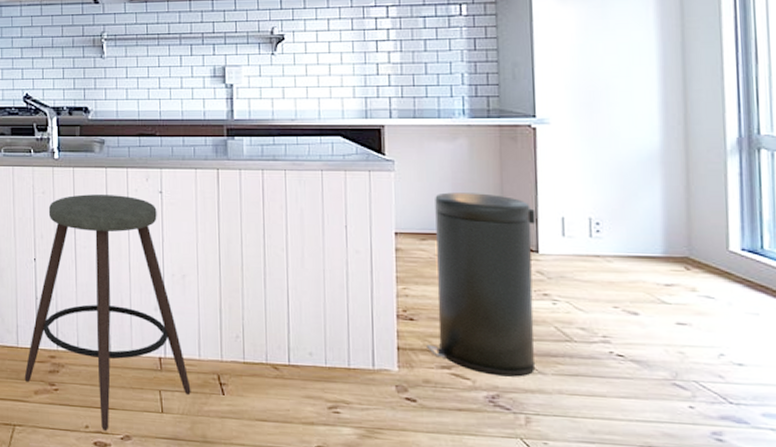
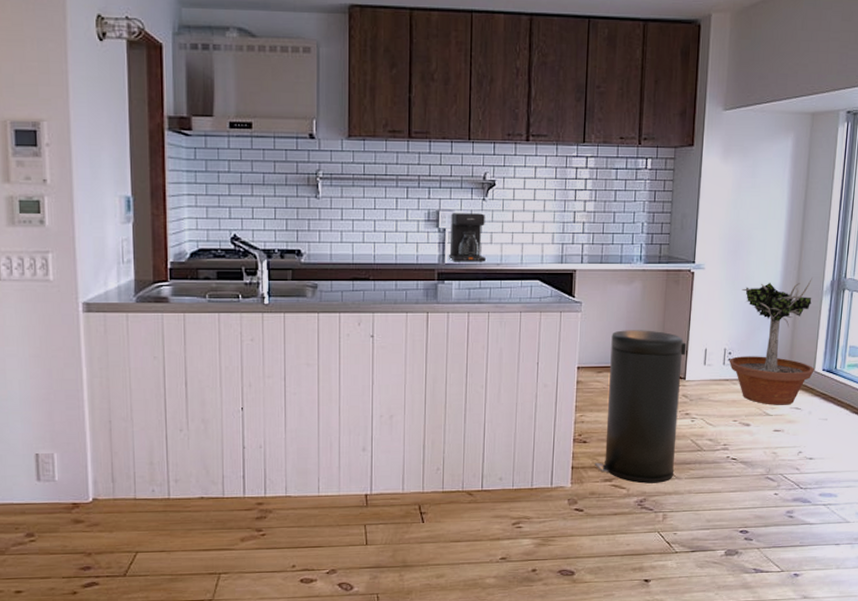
bar stool: present [24,194,191,430] -> none [230,340,394,567]
coffee maker: none [238,68,278,118] -> present [449,213,486,262]
potted tree: none [597,134,728,292] -> present [728,278,814,405]

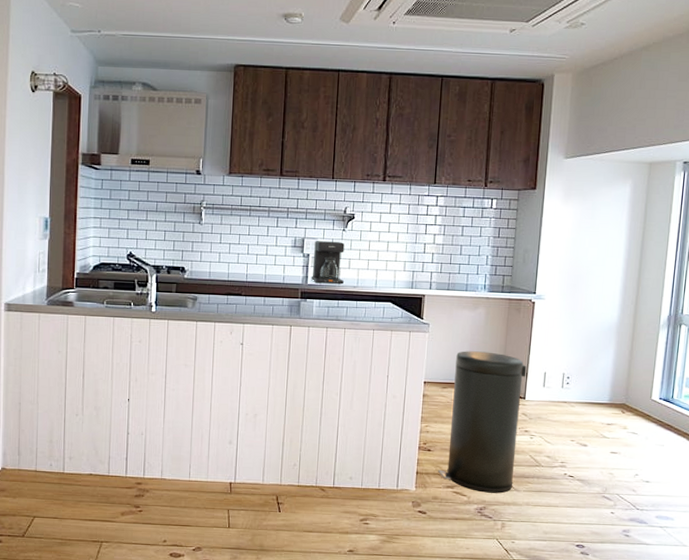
potted tree: present [728,278,814,405] -> none [567,312,651,429]

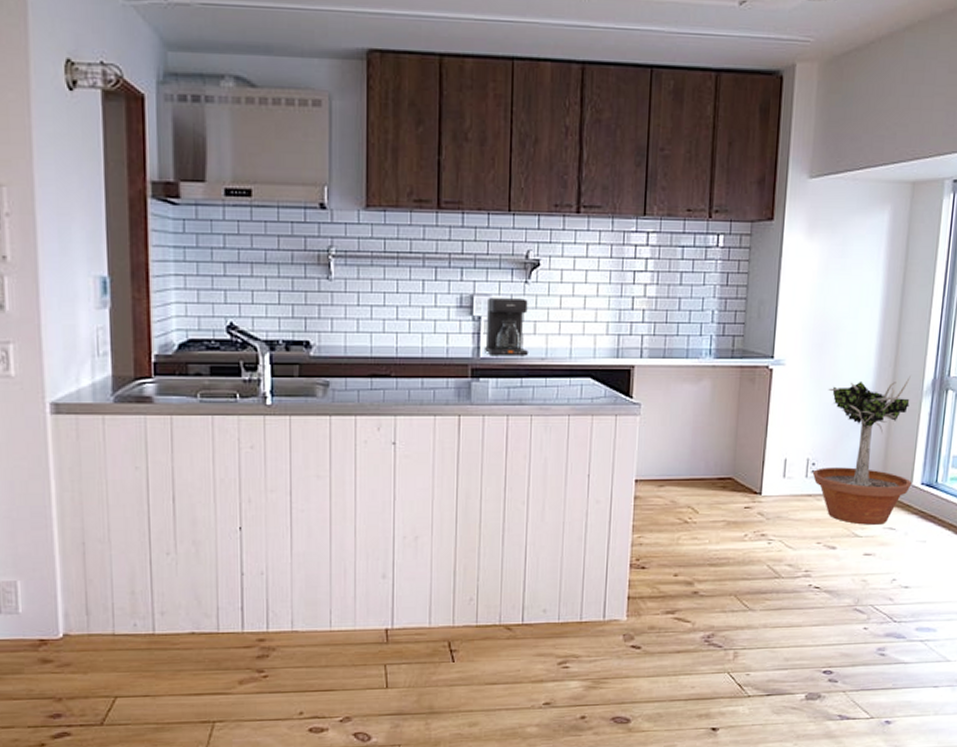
pedal bin: present [438,351,527,494] -> none [655,436,763,616]
potted tree: none [567,312,651,429] -> present [812,376,912,525]

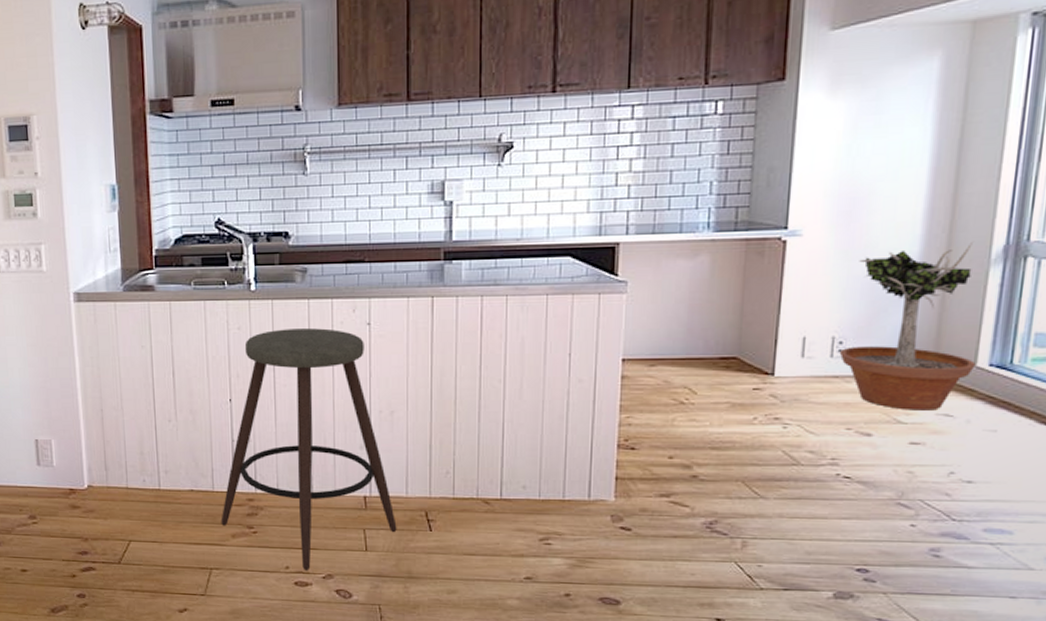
bar stool: none [226,448,419,714] -> present [221,328,397,570]
coffee maker: present [485,298,528,356] -> none [457,181,502,239]

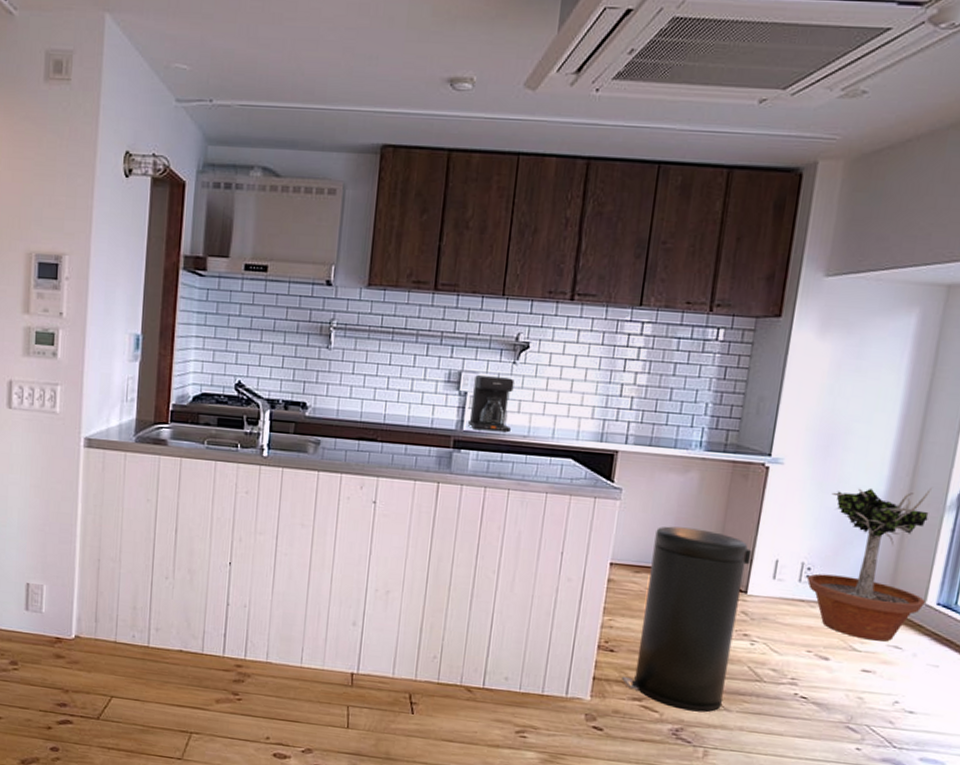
bar stool: present [221,328,397,570] -> none [206,498,380,743]
coffee maker: none [457,181,502,239] -> present [468,375,515,433]
pedal bin: none [647,314,776,503] -> present [622,526,752,713]

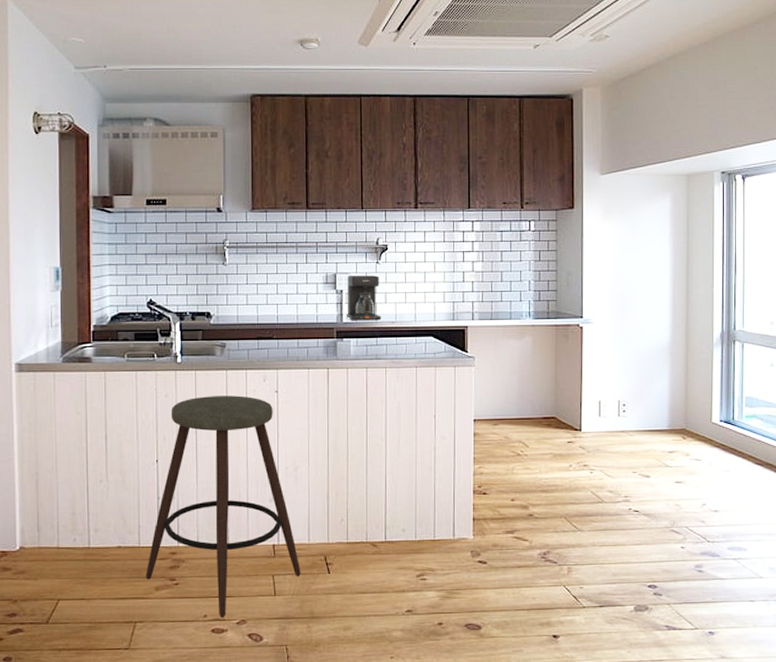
bar stool: none [206,498,380,743] -> present [145,395,301,617]
pedal bin: present [622,526,752,713] -> none [496,383,580,536]
potted tree: present [806,488,932,642] -> none [623,330,711,457]

